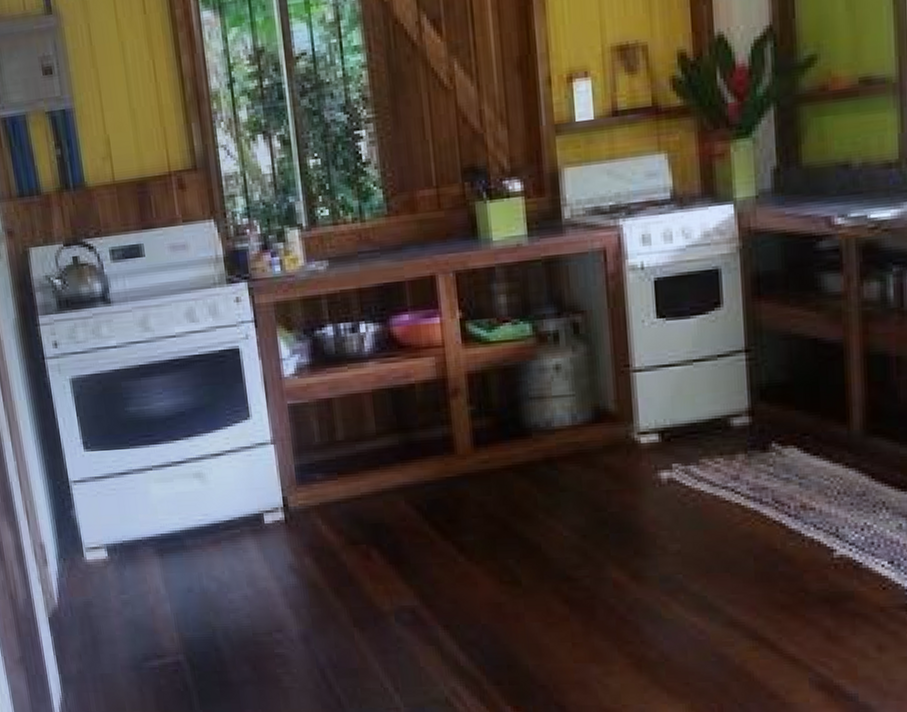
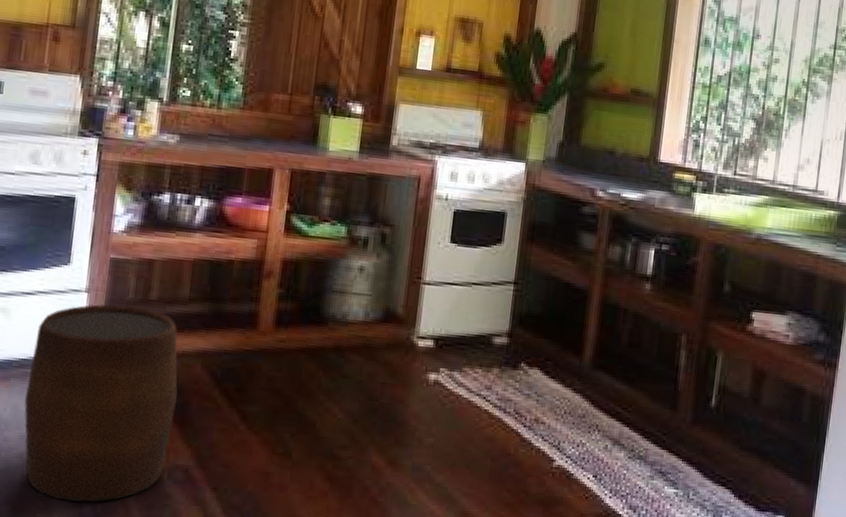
stool: none [235,449,390,655] -> present [24,304,178,503]

